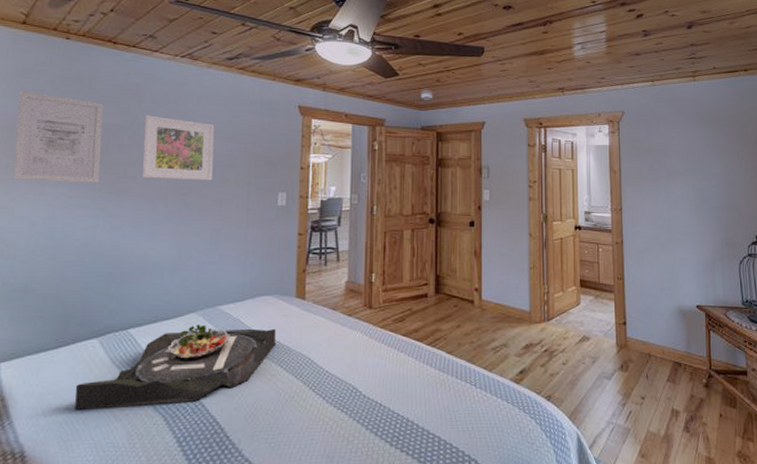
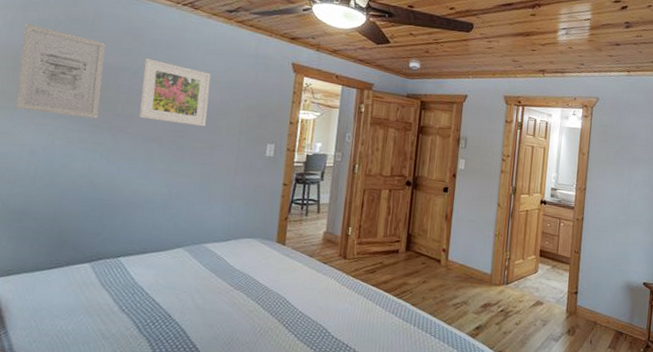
serving tray: present [75,324,276,410] -> none [66,259,256,329]

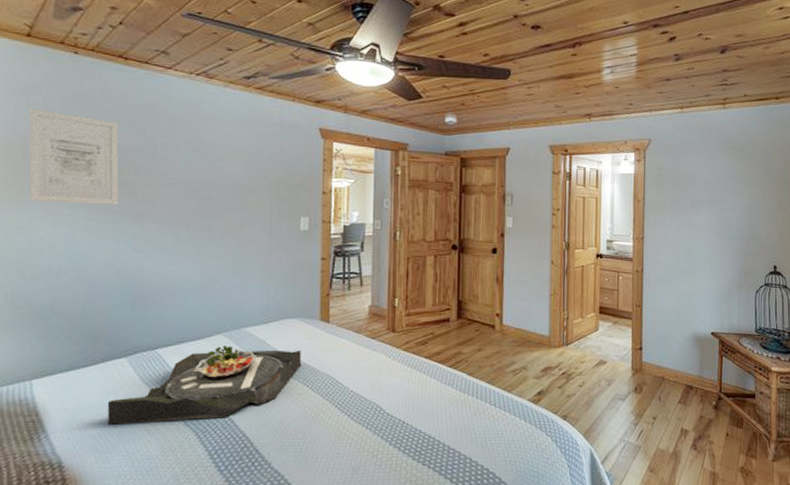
serving tray: none [66,259,256,329] -> present [107,345,302,425]
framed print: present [138,58,211,127] -> none [160,136,234,205]

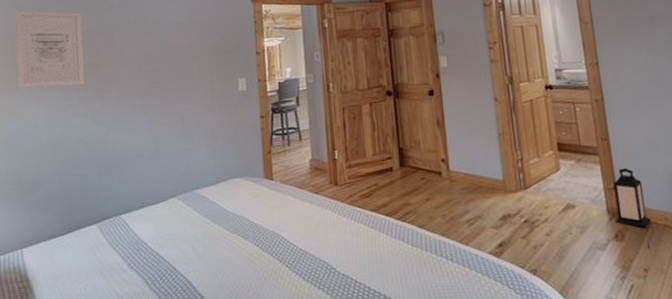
serving tray: present [107,345,302,425] -> none [83,208,251,289]
lantern: none [637,332,664,383] -> present [614,168,650,228]

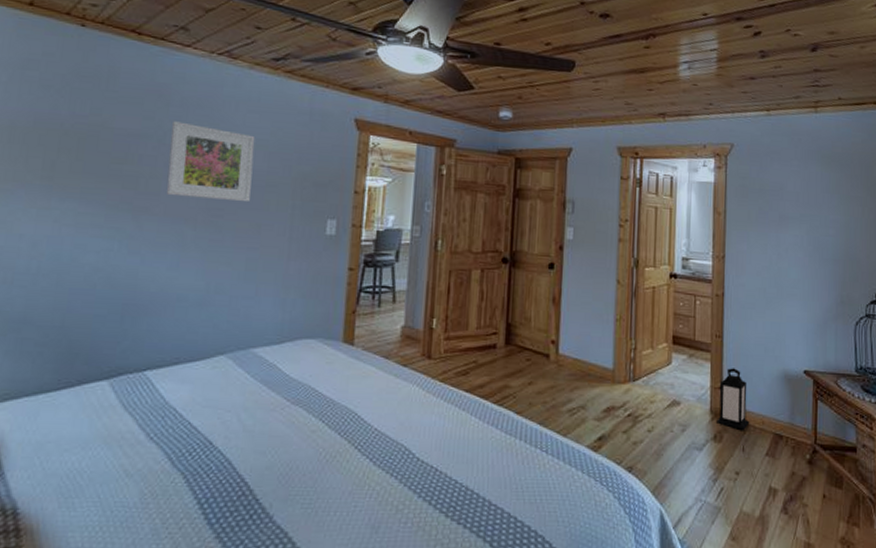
wall art: present [14,10,84,88] -> none [13,84,124,198]
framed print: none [115,18,178,77] -> present [166,121,256,203]

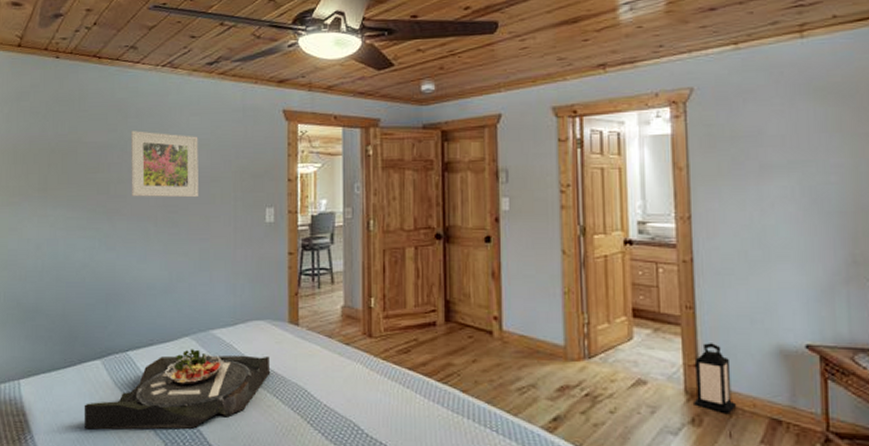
serving tray: none [78,369,318,463] -> present [84,349,271,430]

